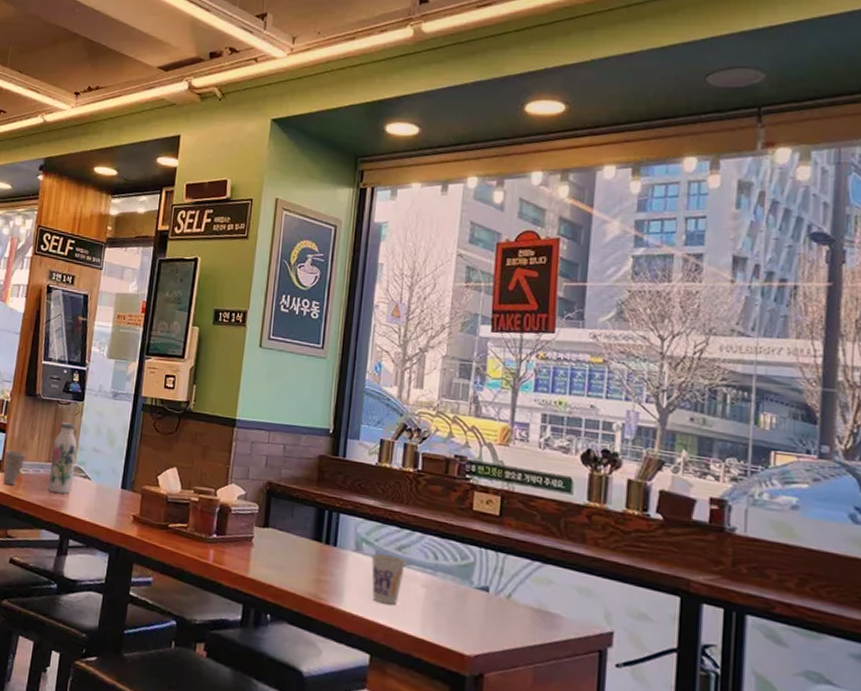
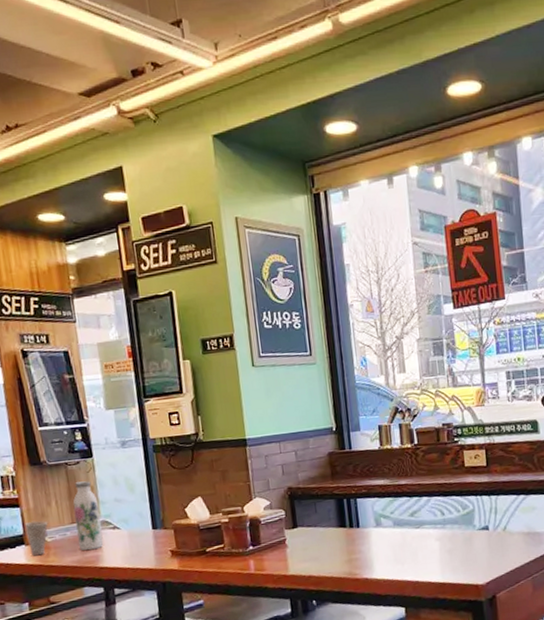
cup: present [371,553,407,605] -> none [390,521,420,564]

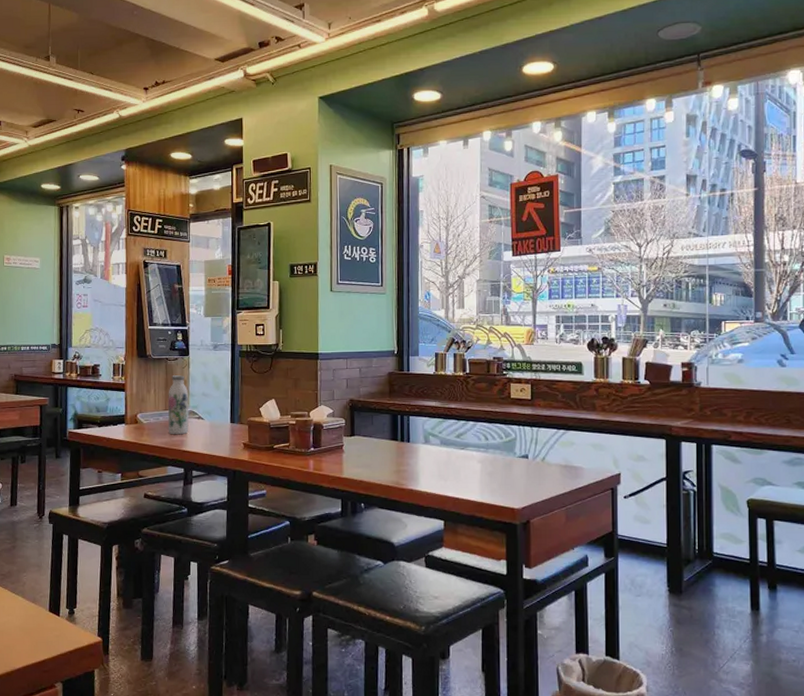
cup: present [25,521,49,556] -> none [127,404,146,434]

